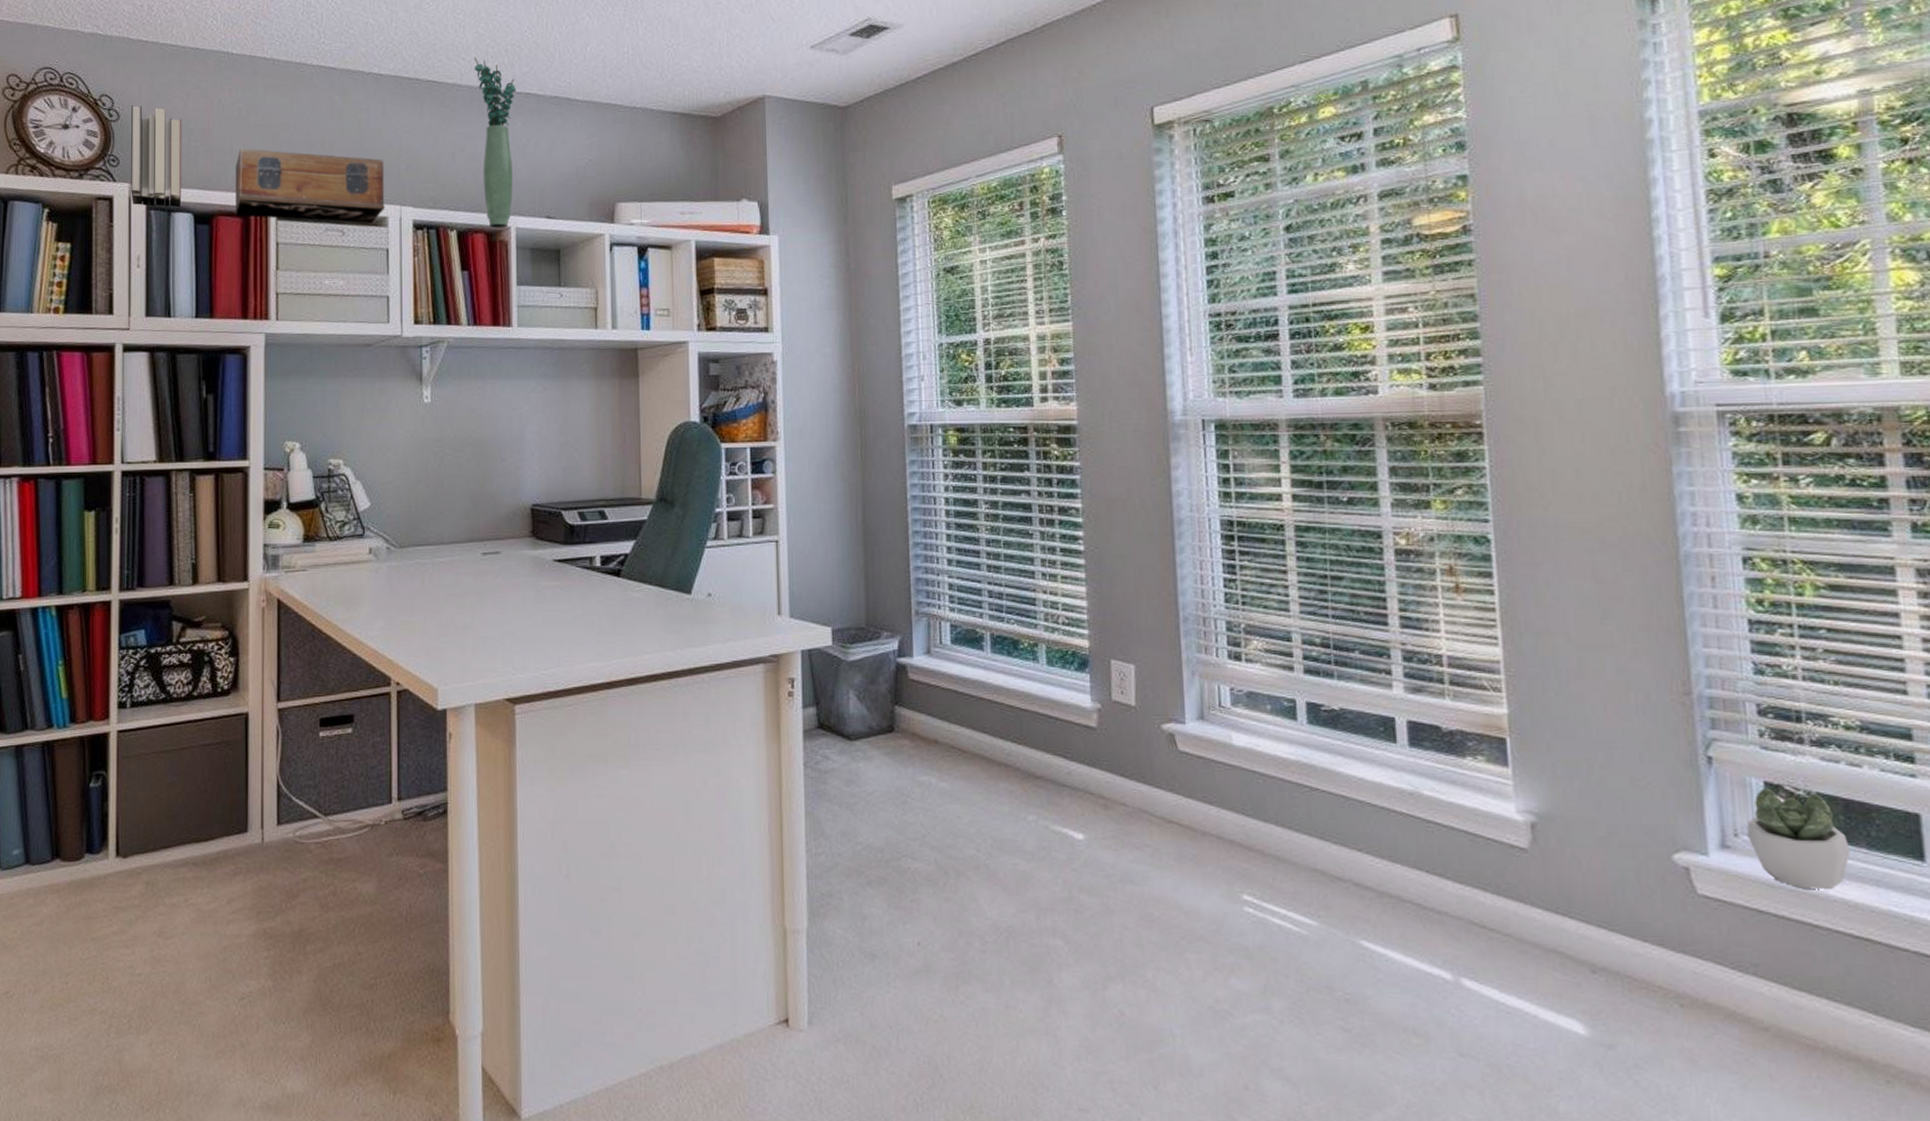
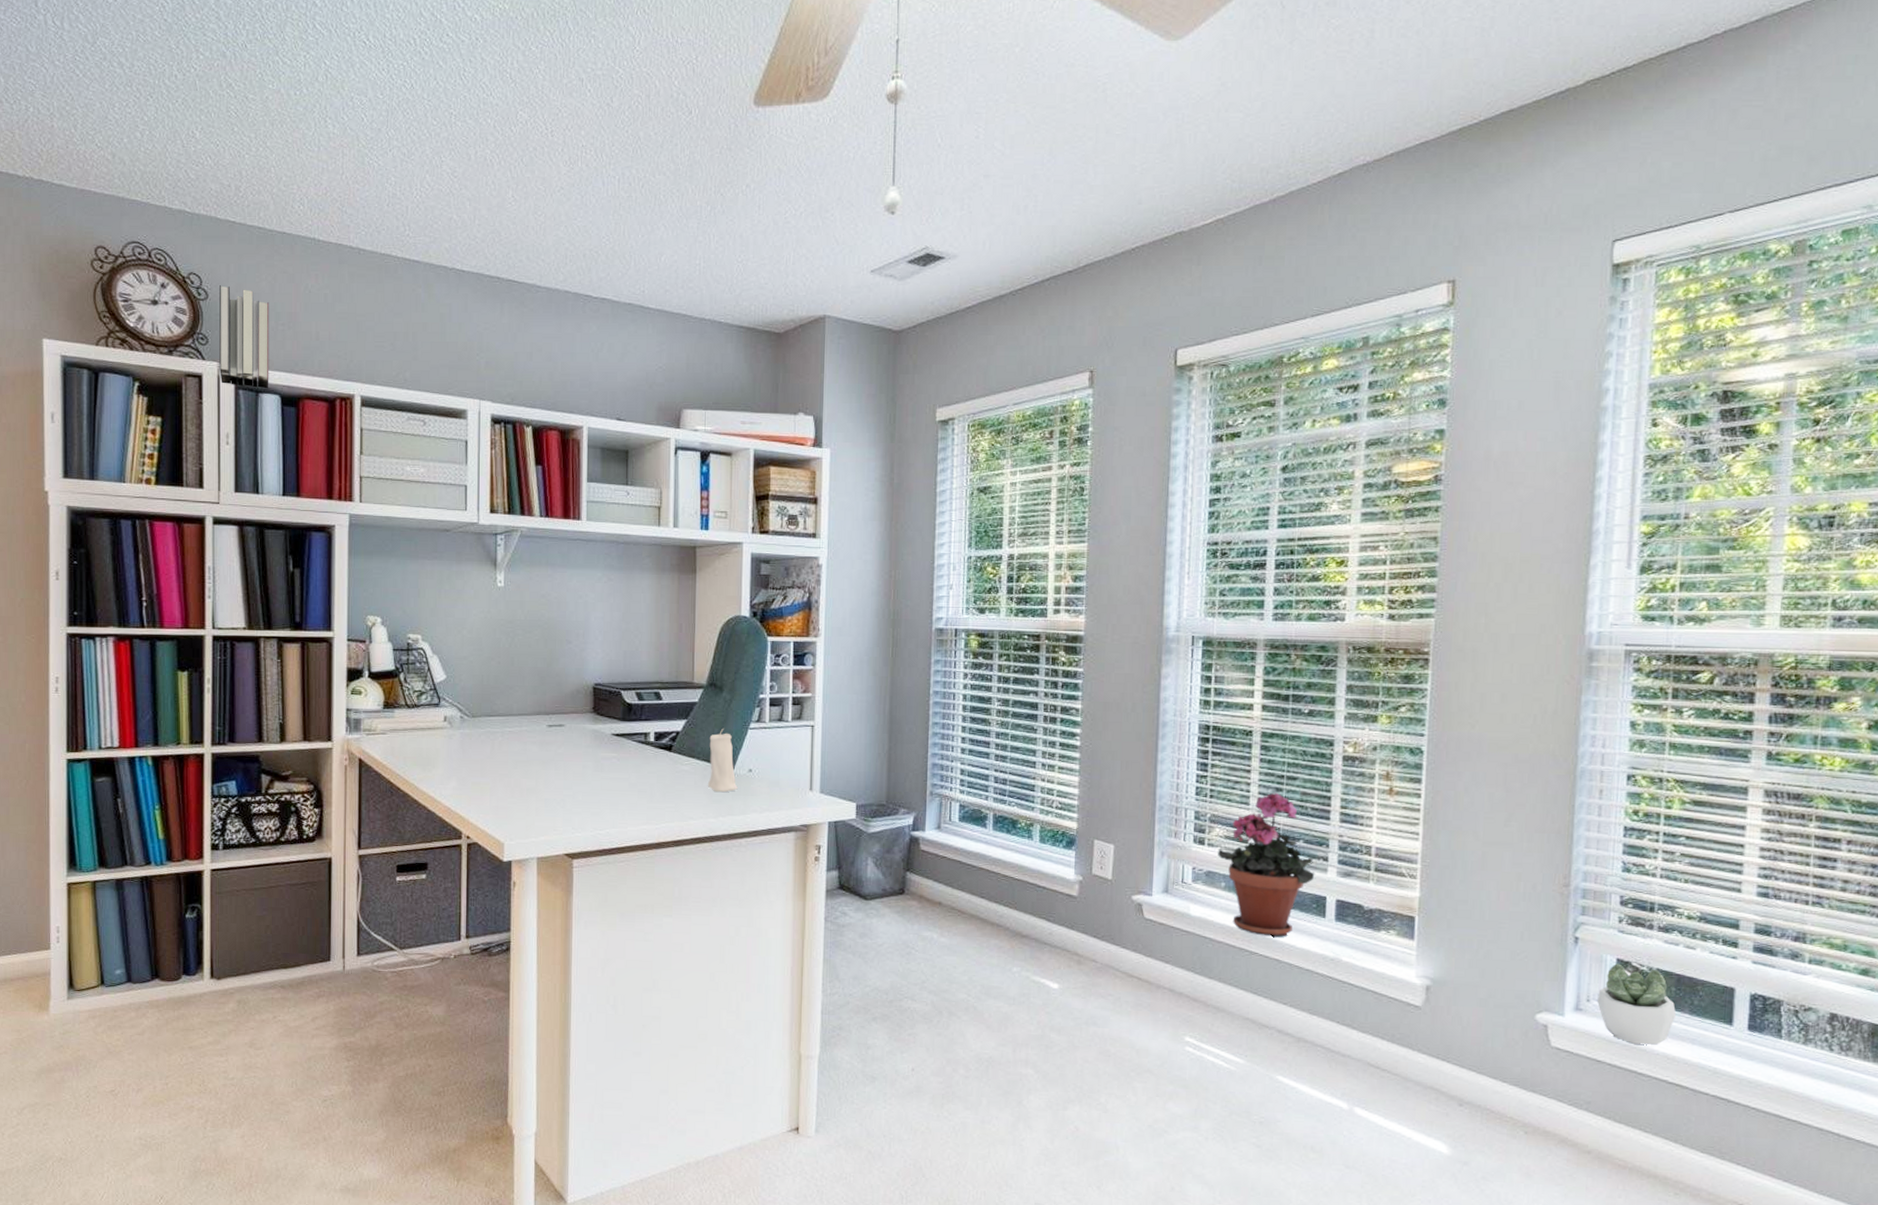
decorative box: present [234,148,385,224] -> none [320,335,465,415]
vase: present [474,57,516,229] -> none [553,260,593,427]
candle: none [662,548,696,622] -> present [707,728,738,793]
potted plant: none [1258,595,1378,768] -> present [1218,792,1315,937]

